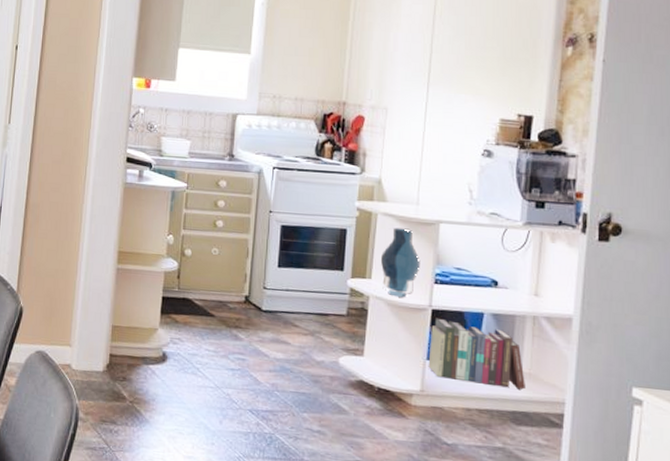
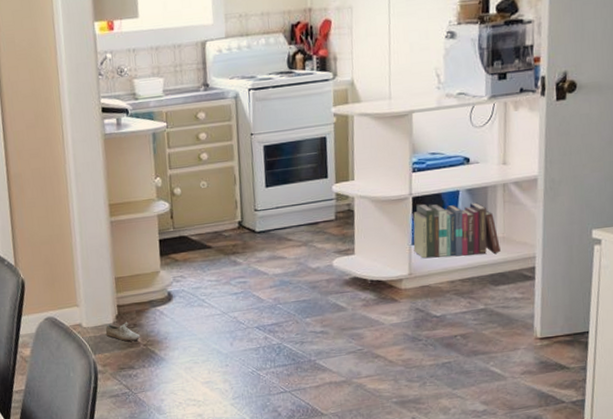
shoe: none [93,371,128,395] -> present [105,321,141,342]
vase: present [380,227,420,298] -> none [360,125,398,193]

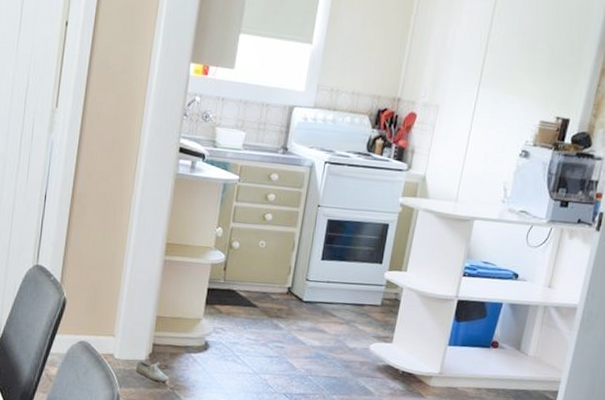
books: present [413,202,501,259] -> none [448,307,530,371]

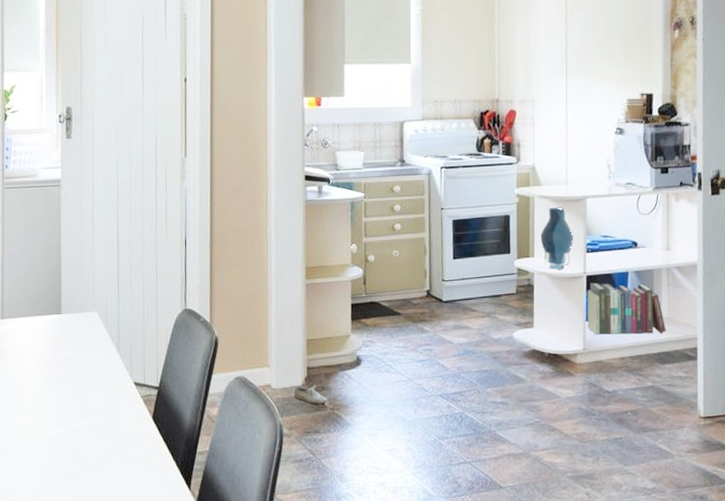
vase: none [416,223,453,289] -> present [540,207,574,270]
books: none [448,307,530,371] -> present [587,282,666,335]

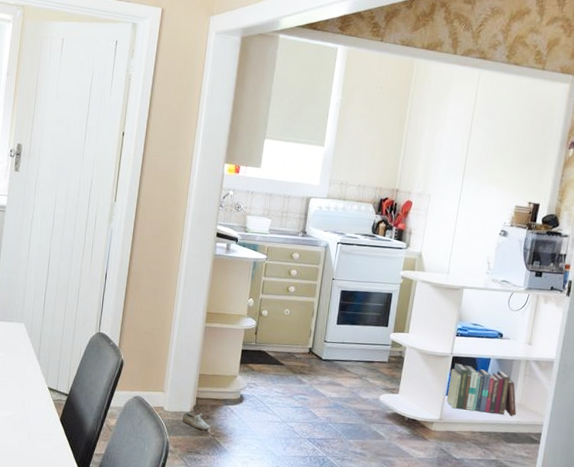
vase: present [540,207,574,270] -> none [416,292,447,348]

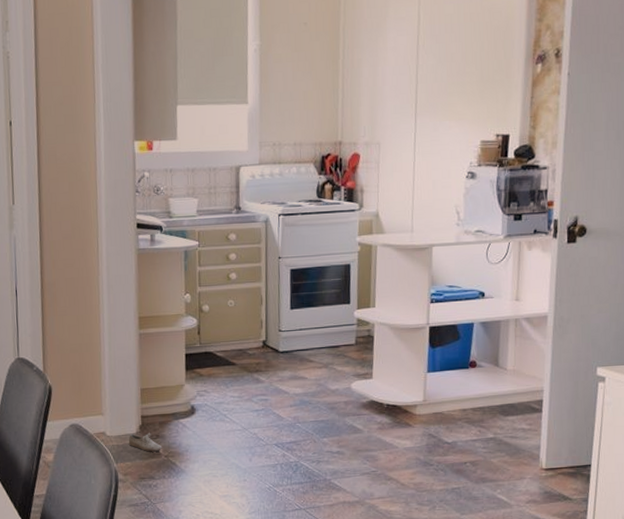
books: present [446,363,516,416] -> none [428,333,511,387]

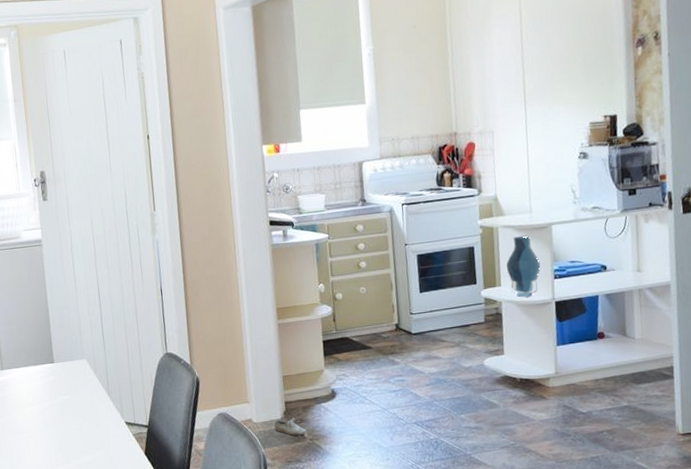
vase: none [382,256,418,321] -> present [506,236,541,298]

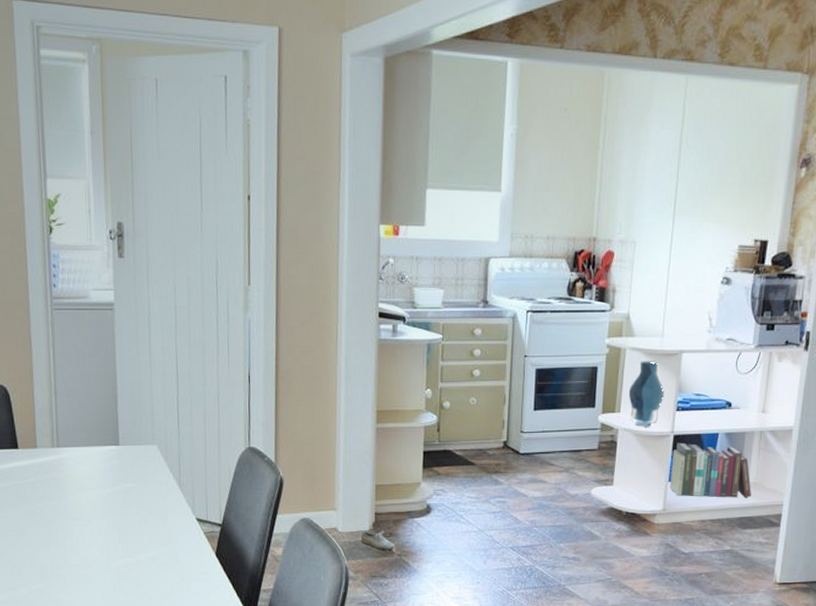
books: none [556,306,640,359] -> present [670,442,751,498]

